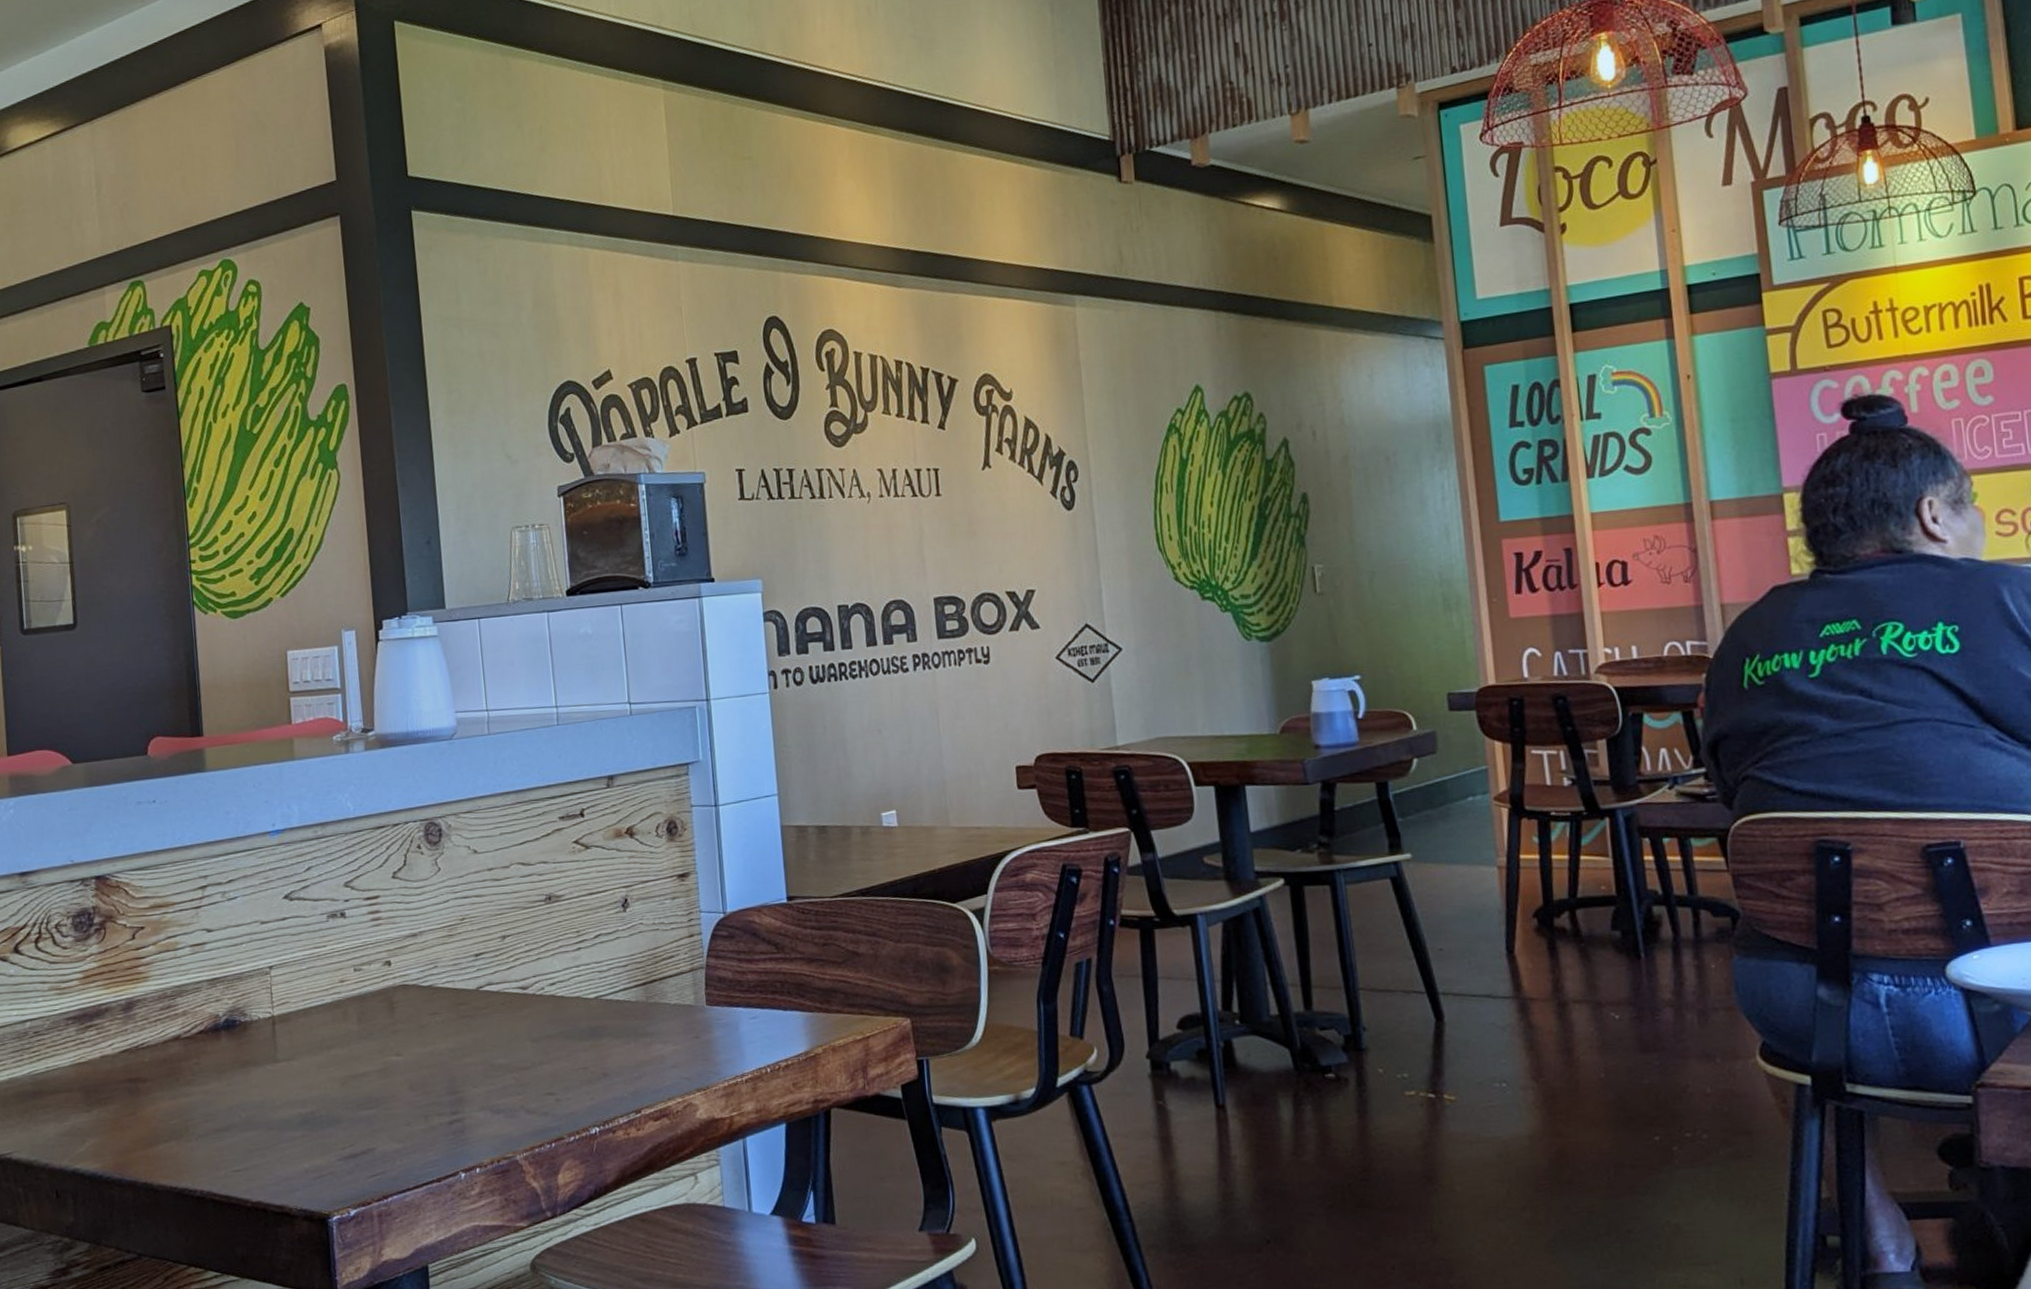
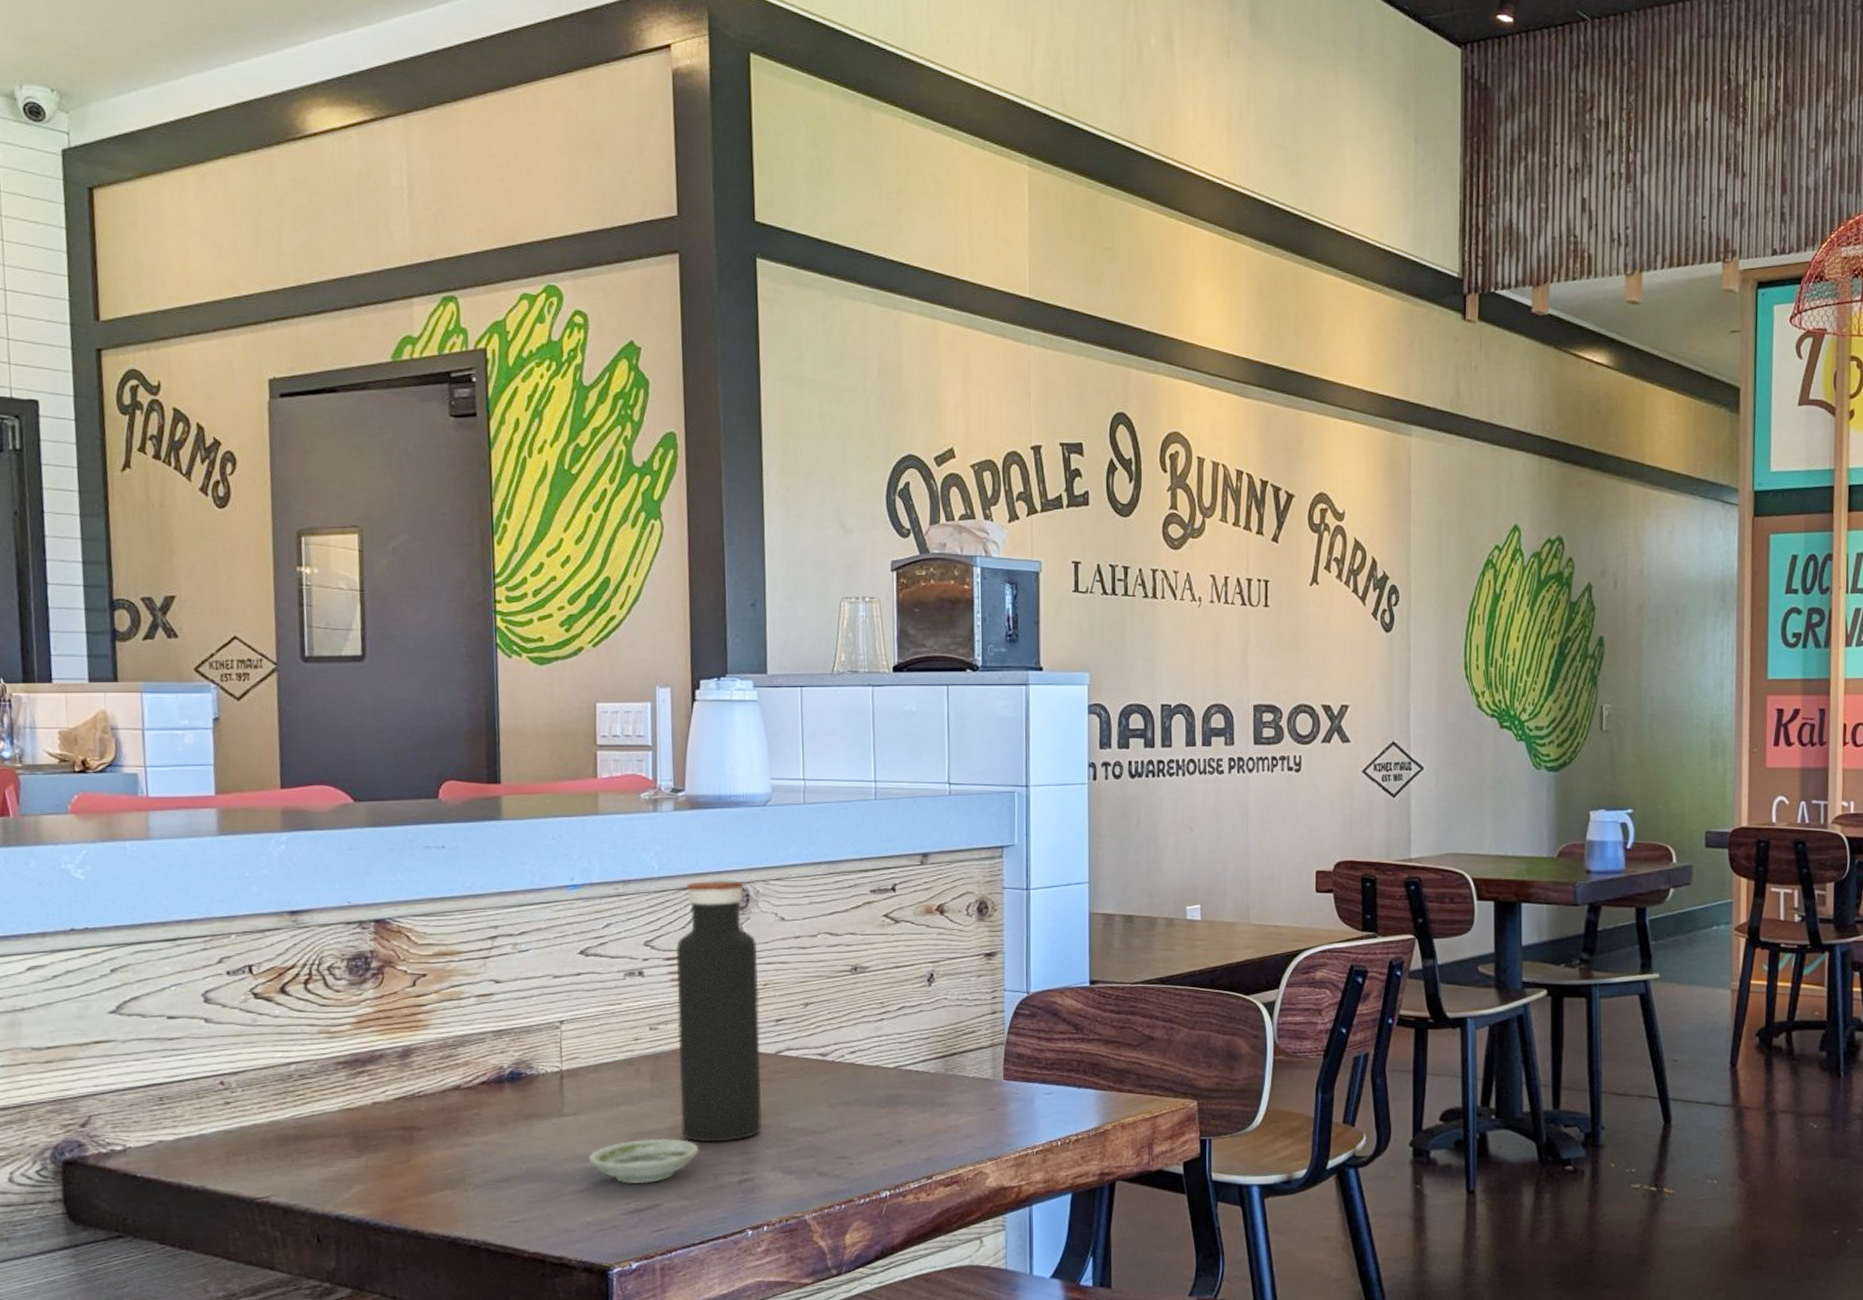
saucer: none [302,1080,409,1129] -> present [588,1138,699,1184]
water bottle: none [375,816,468,1083] -> present [676,880,763,1142]

